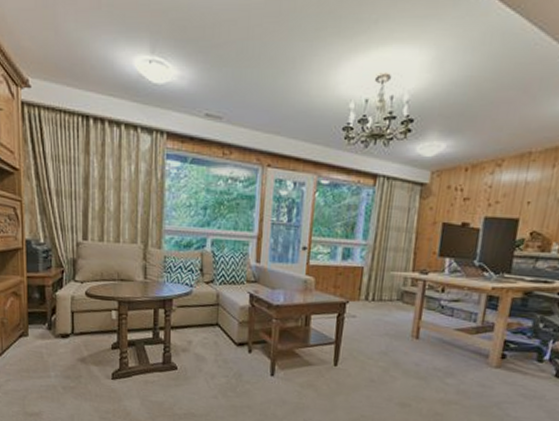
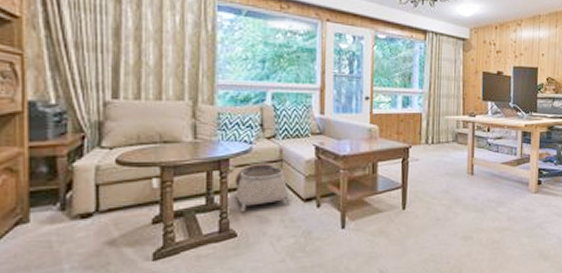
basket: none [176,305,225,349] -> present [234,162,291,212]

